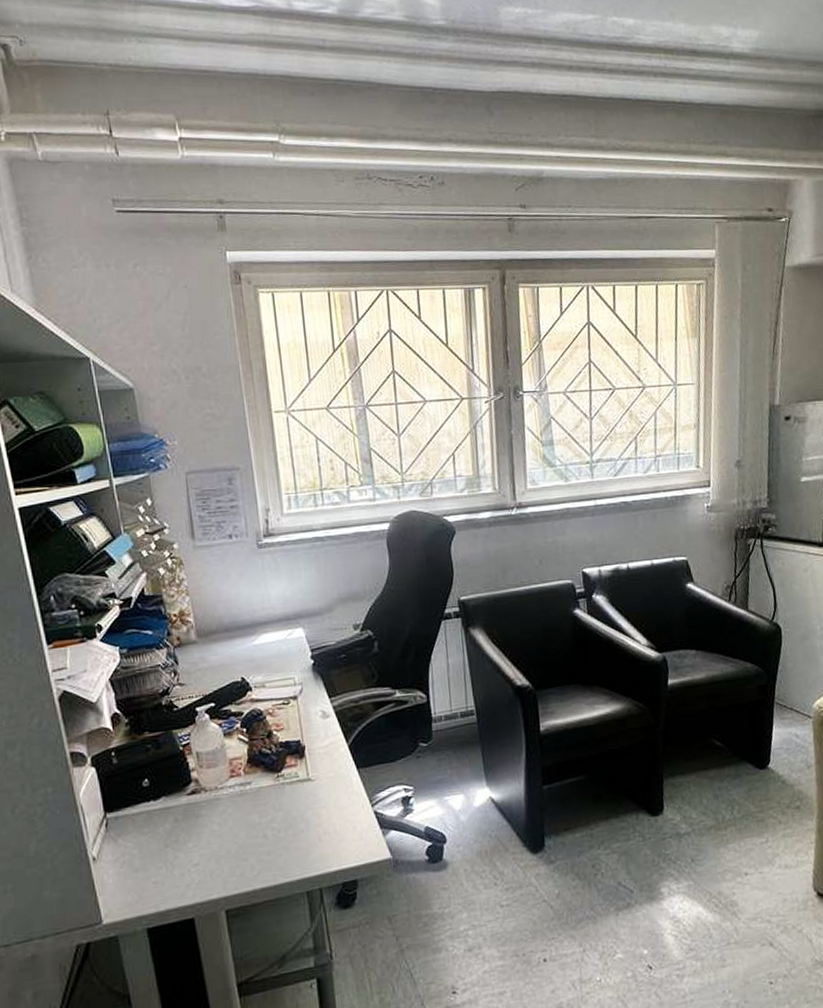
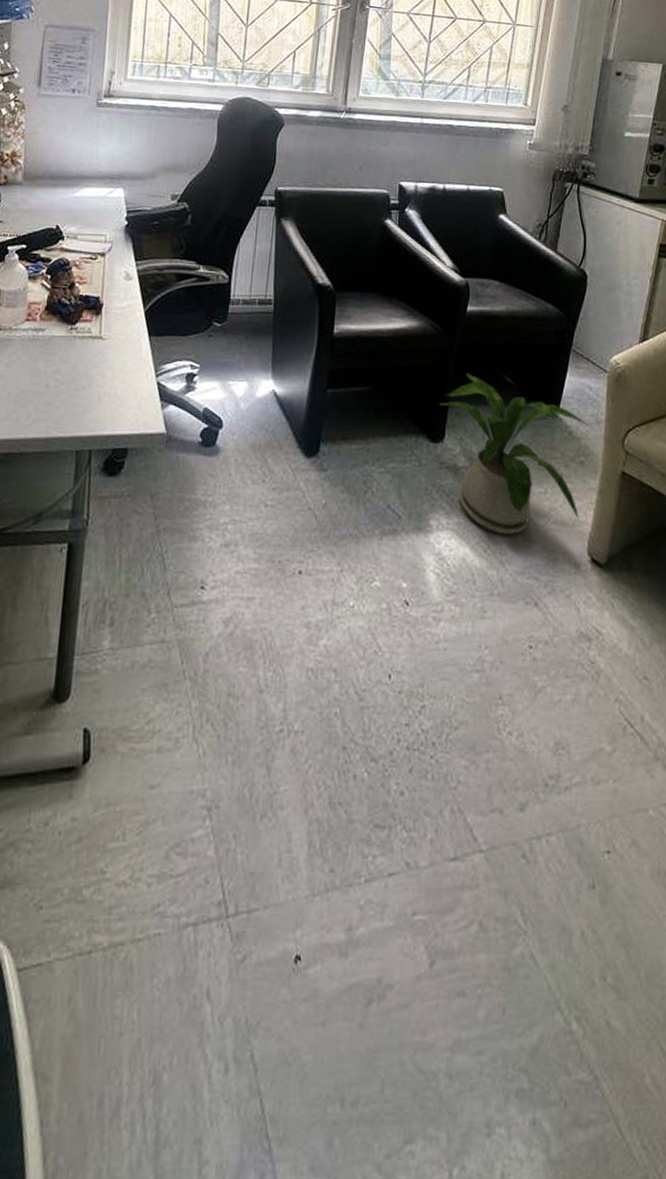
house plant: none [654,744,801,888] -> present [439,373,588,536]

